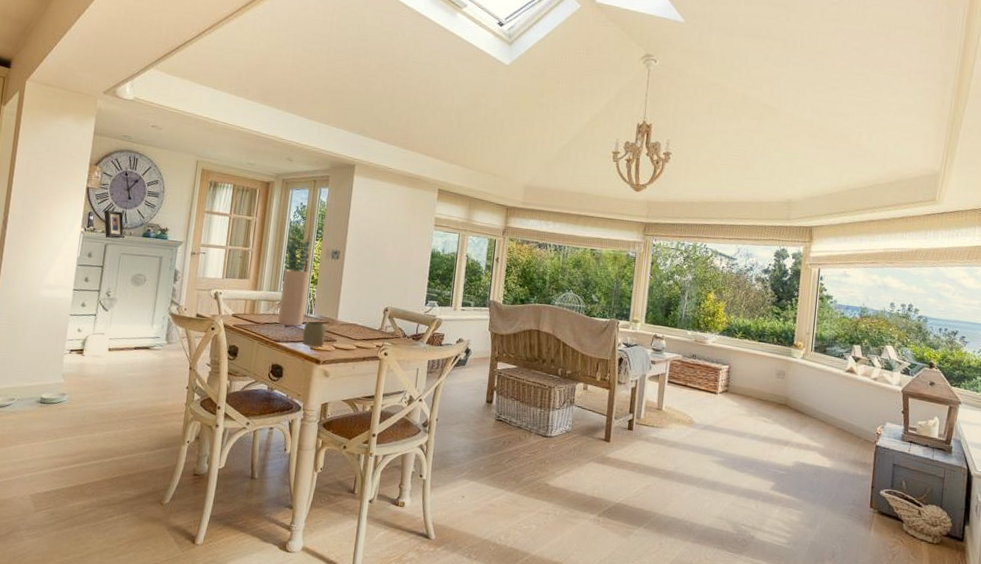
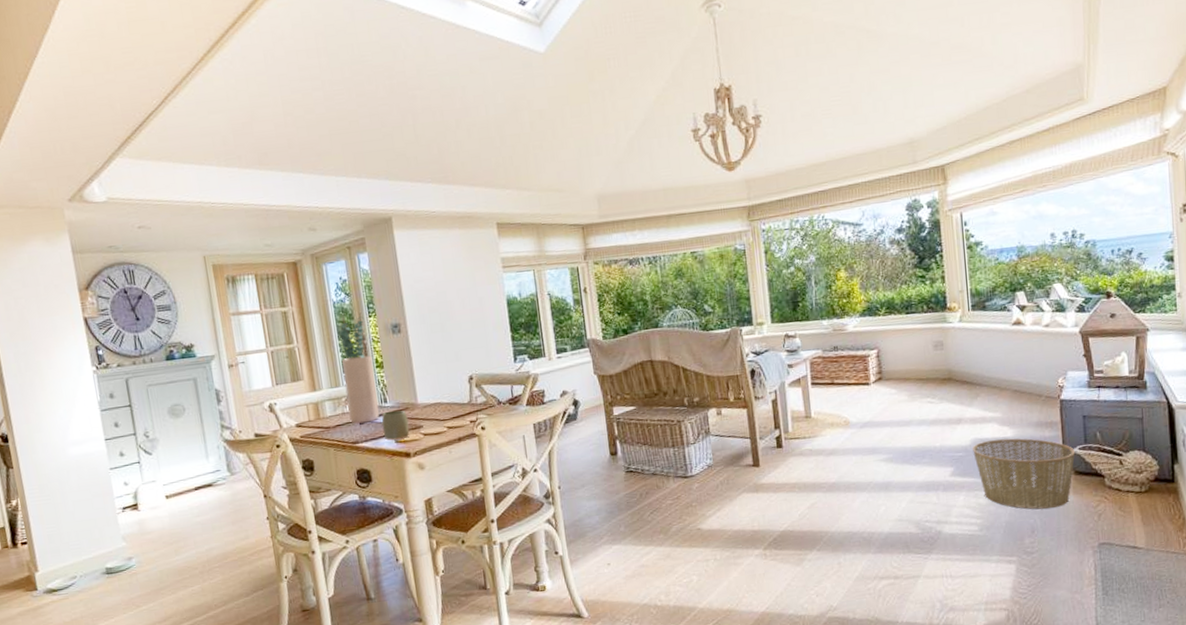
picture frame: present [103,210,124,238] -> none [112,337,144,370]
basket: none [793,466,882,539] -> present [973,438,1076,510]

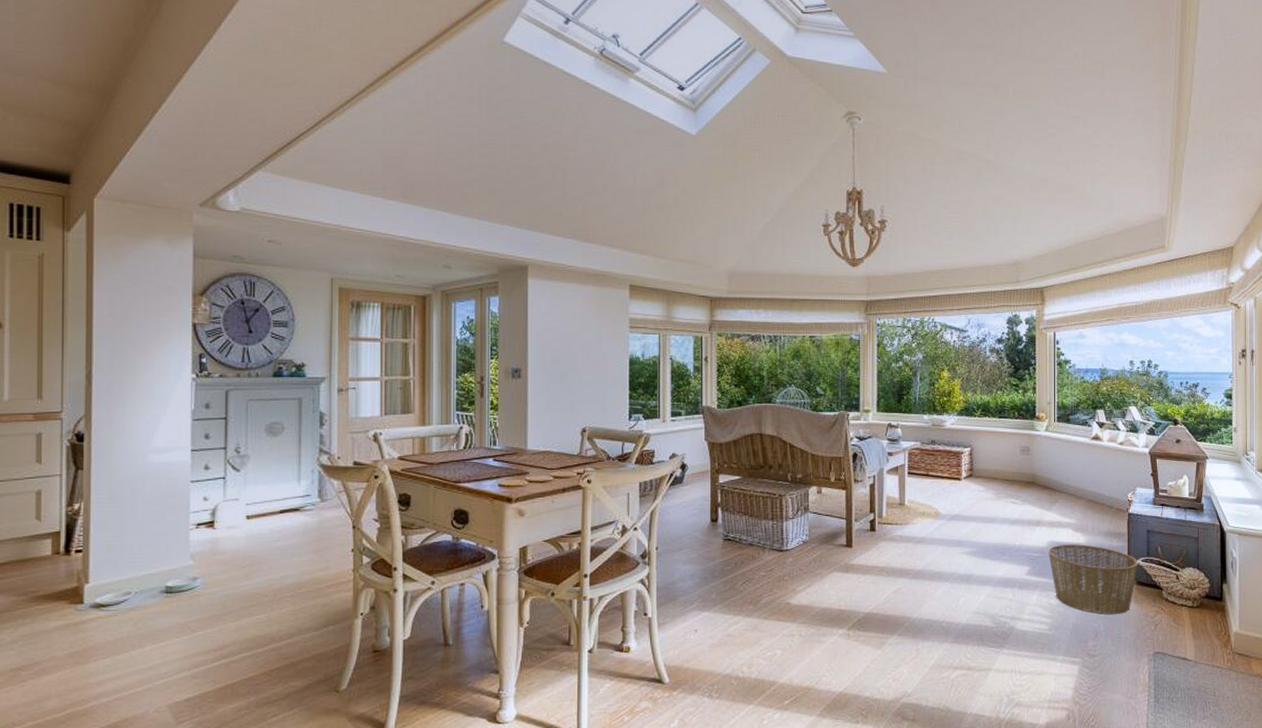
vase: present [339,312,379,424] -> none [455,353,488,463]
mug: present [381,409,409,440] -> none [487,454,515,483]

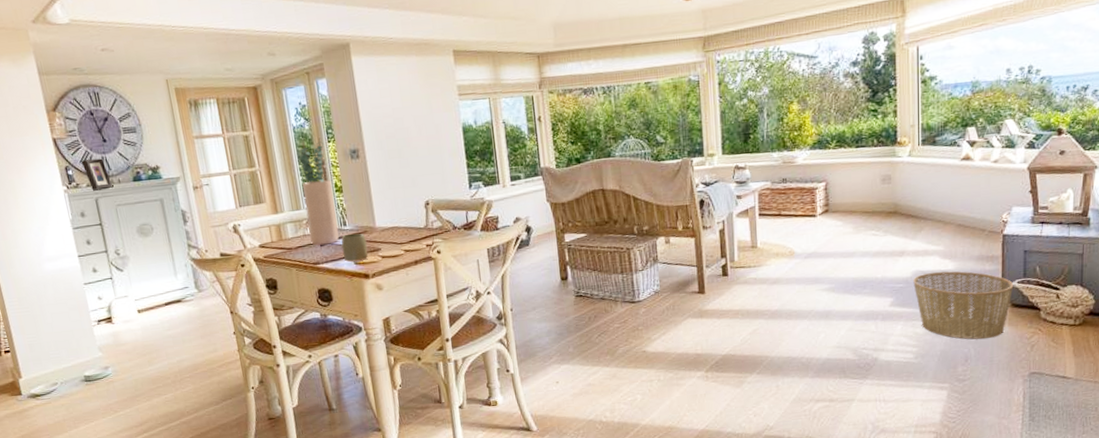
picture frame: none [219,349,248,381] -> present [81,158,113,190]
vase: none [455,353,488,463] -> present [299,137,339,246]
mug: none [487,454,515,483] -> present [341,233,368,262]

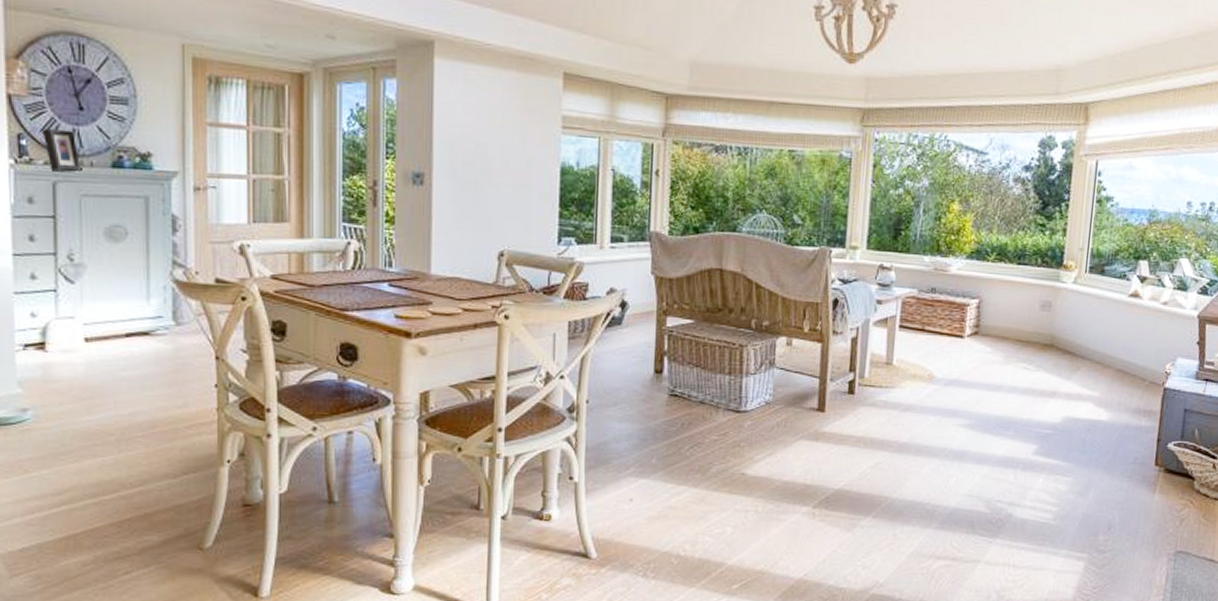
vase: present [299,137,339,246] -> none [342,151,382,288]
mug: present [341,233,368,262] -> none [381,277,415,314]
basket: present [913,271,1014,340] -> none [1061,420,1170,505]

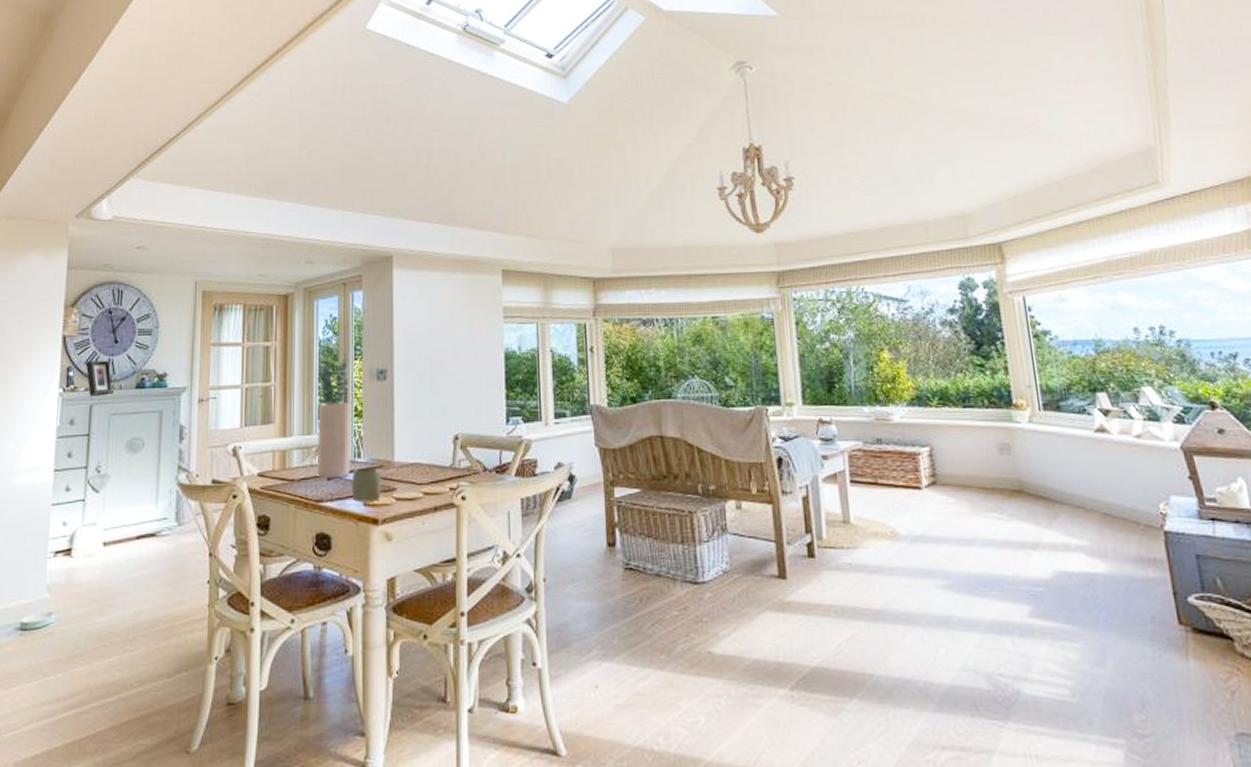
vase: none [342,151,382,288] -> present [317,354,351,479]
mug: none [381,277,415,314] -> present [351,467,381,502]

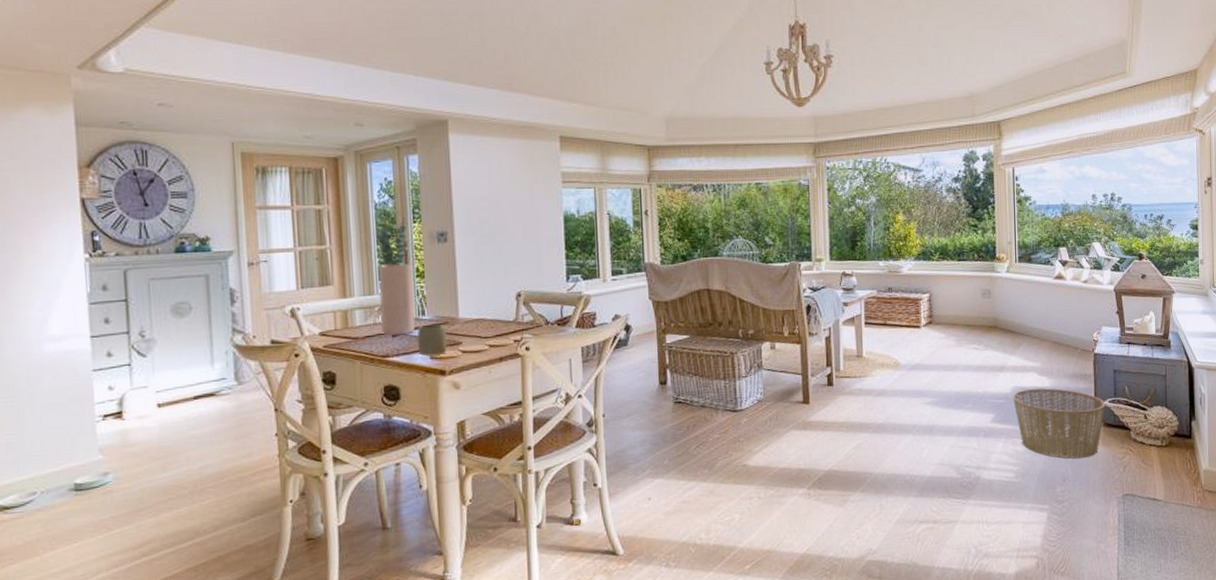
picture frame: present [85,360,112,395] -> none [112,224,148,260]
basket: none [1055,574,1191,675] -> present [1013,388,1106,459]

